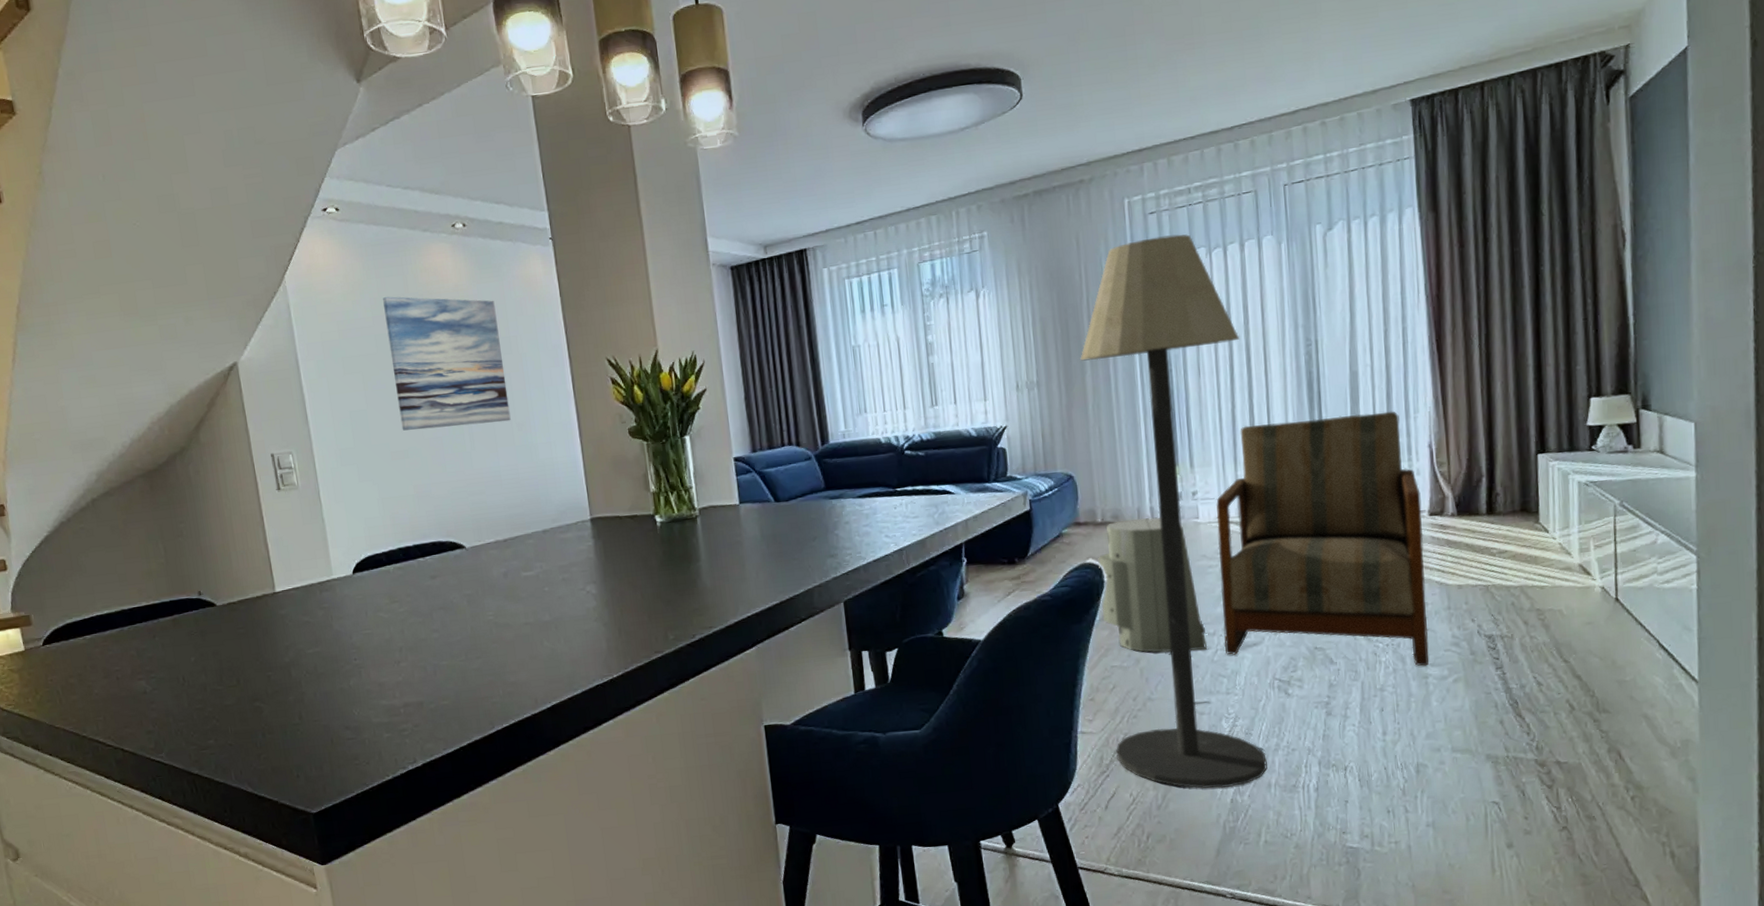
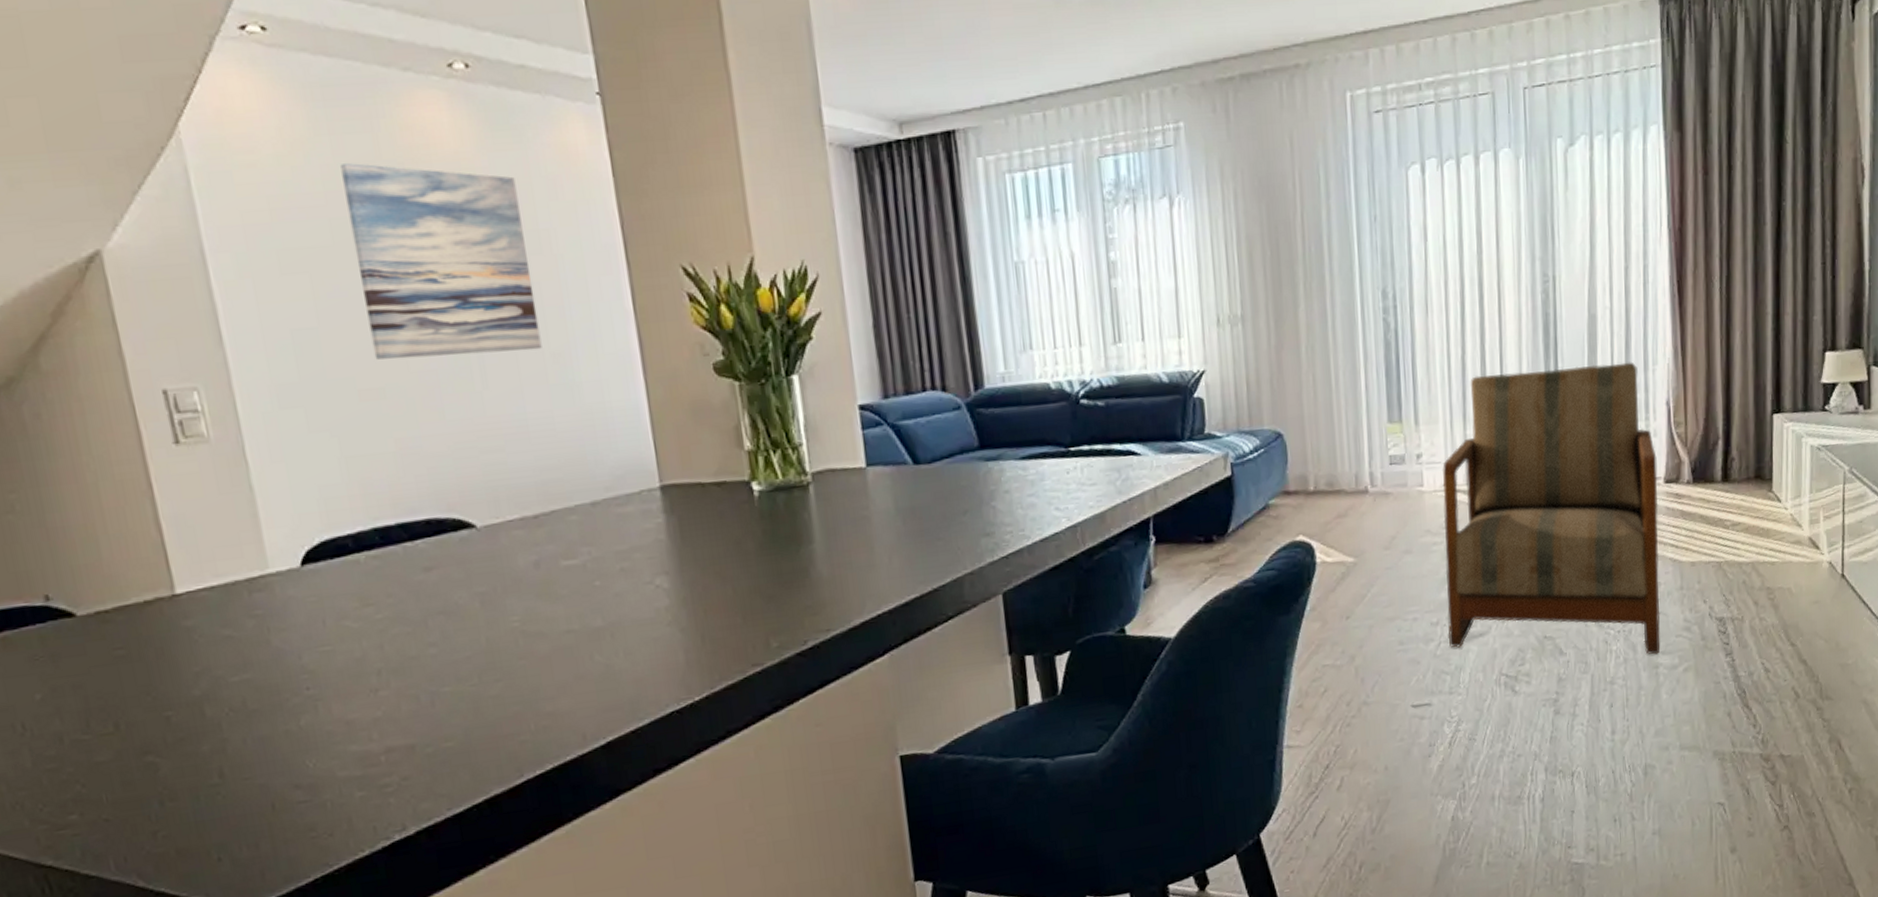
floor lamp: present [1080,234,1267,789] -> none [1292,140,1491,806]
air purifier: present [1098,517,1208,653] -> none [1309,485,1430,648]

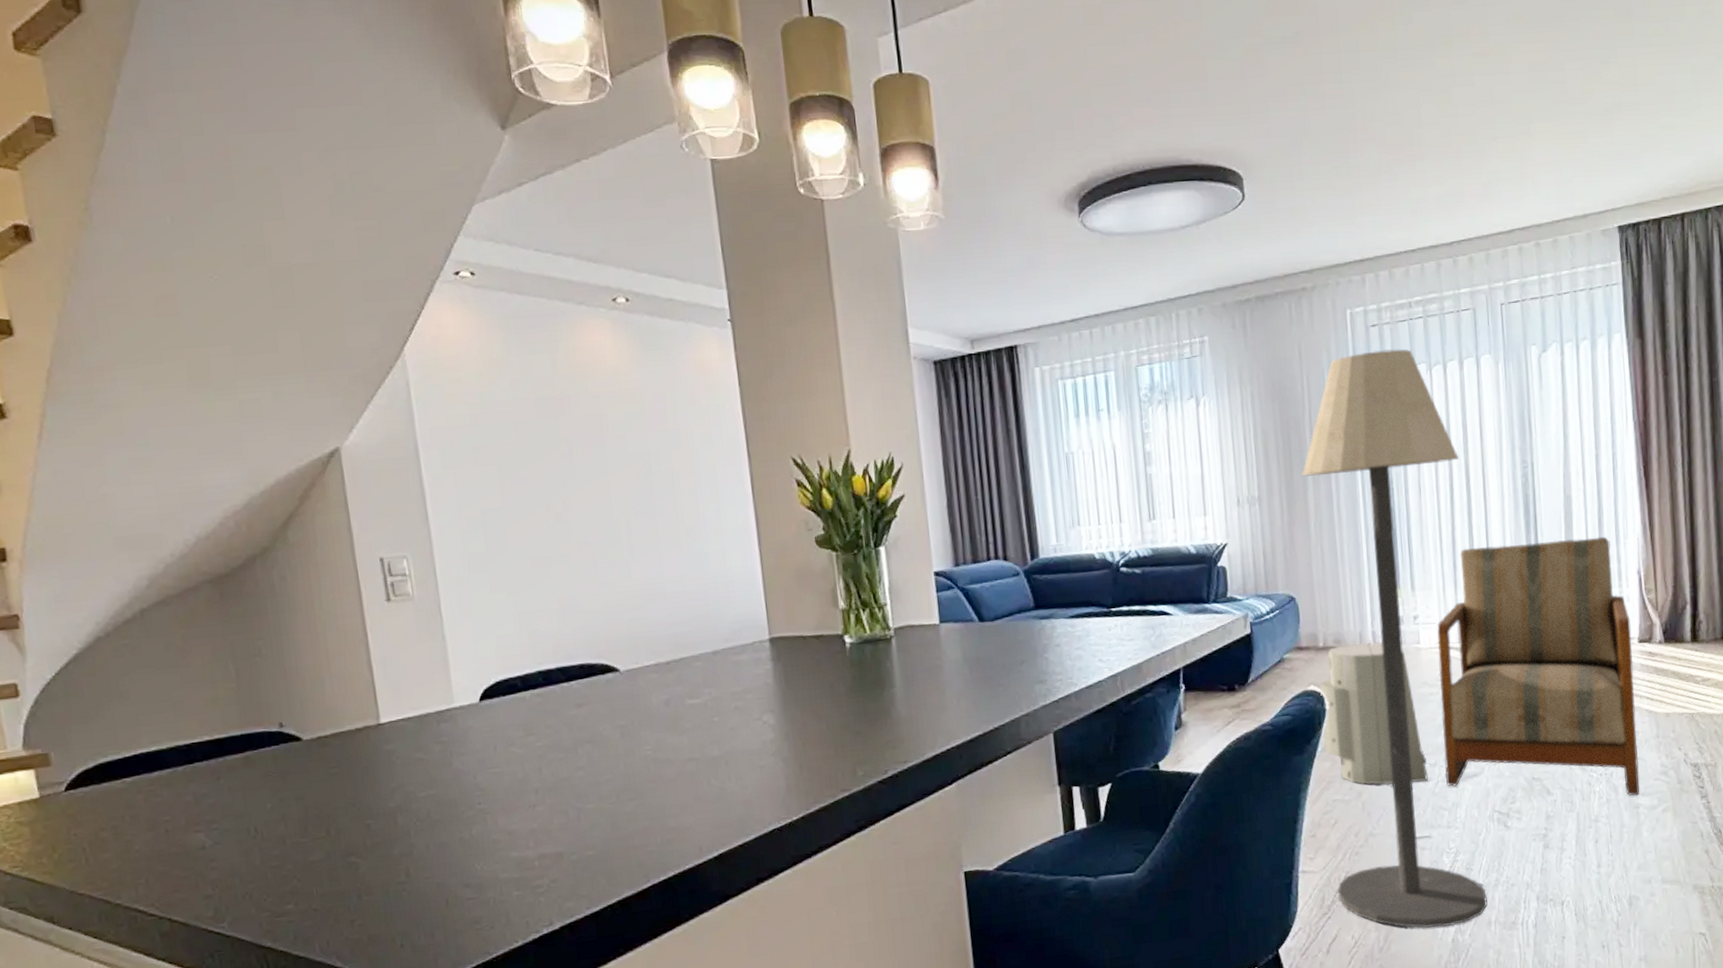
wall art: present [340,163,542,360] -> none [526,377,678,534]
floor lamp: none [1292,140,1491,806] -> present [1302,349,1488,928]
air purifier: none [1309,485,1430,648] -> present [1320,642,1429,786]

